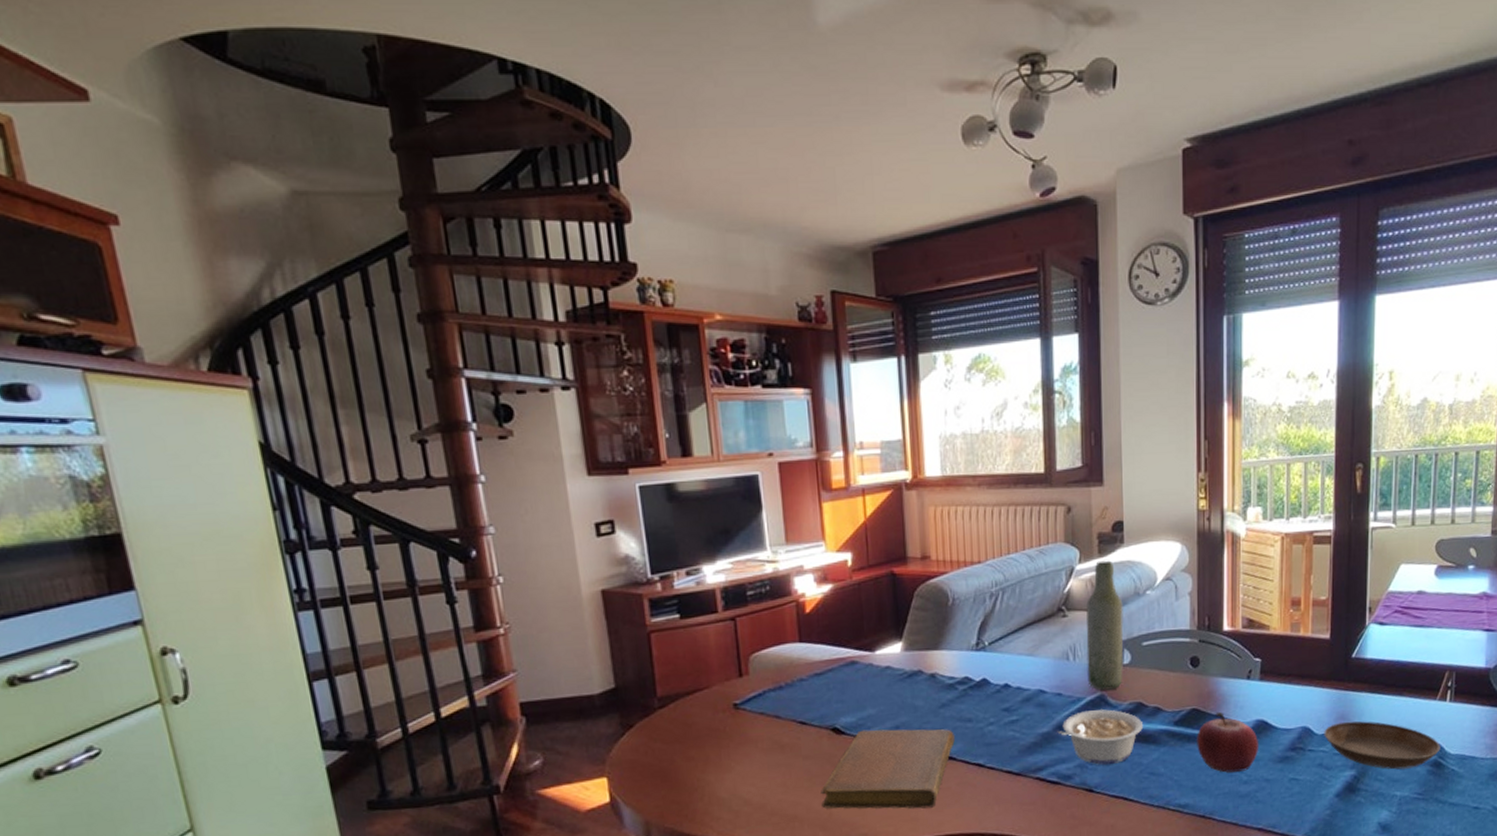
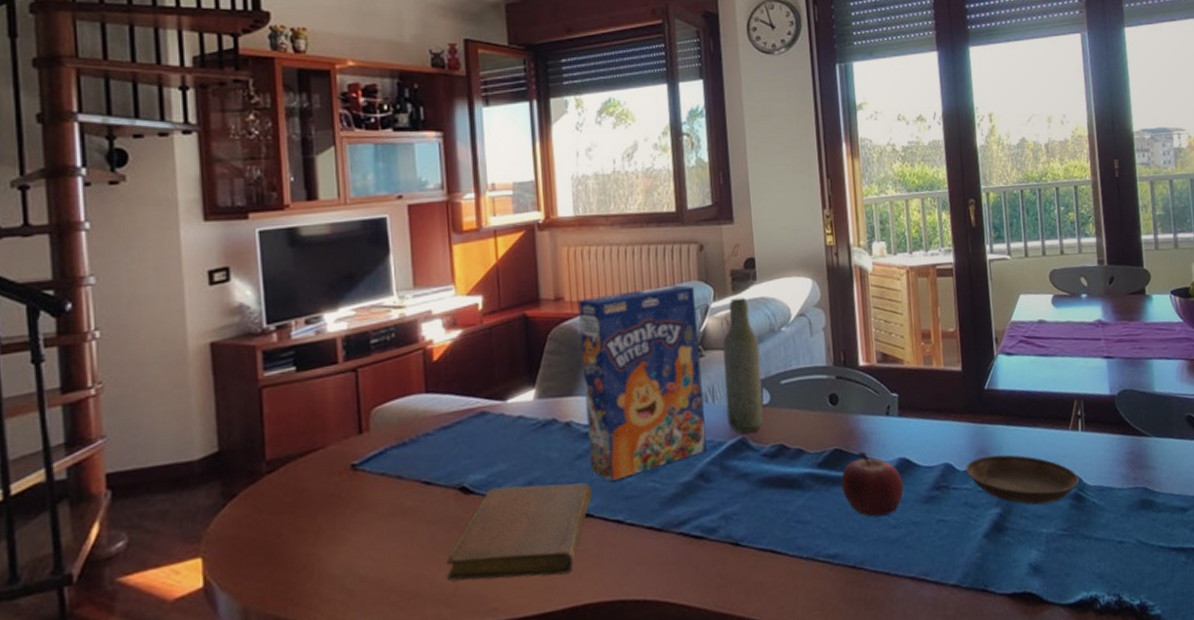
cereal box: none [944,547,1066,730] -> present [578,285,707,482]
legume: present [1057,709,1144,765] -> none [699,453,787,515]

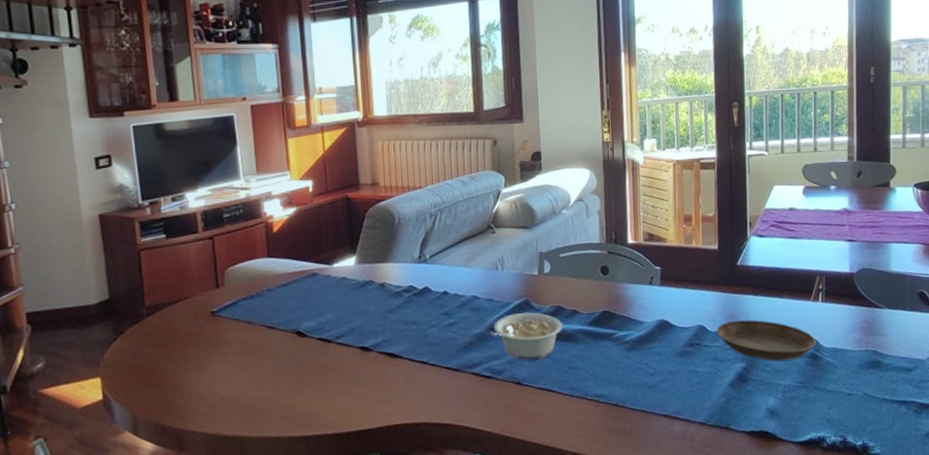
notebook: present [446,482,592,581] -> none [286,331,402,403]
cereal box: present [578,285,707,482] -> none [391,174,496,331]
legume: none [699,453,787,515] -> present [489,312,563,361]
bottle: present [723,297,764,433] -> none [512,185,544,296]
fruit: present [841,451,904,517] -> none [609,313,662,366]

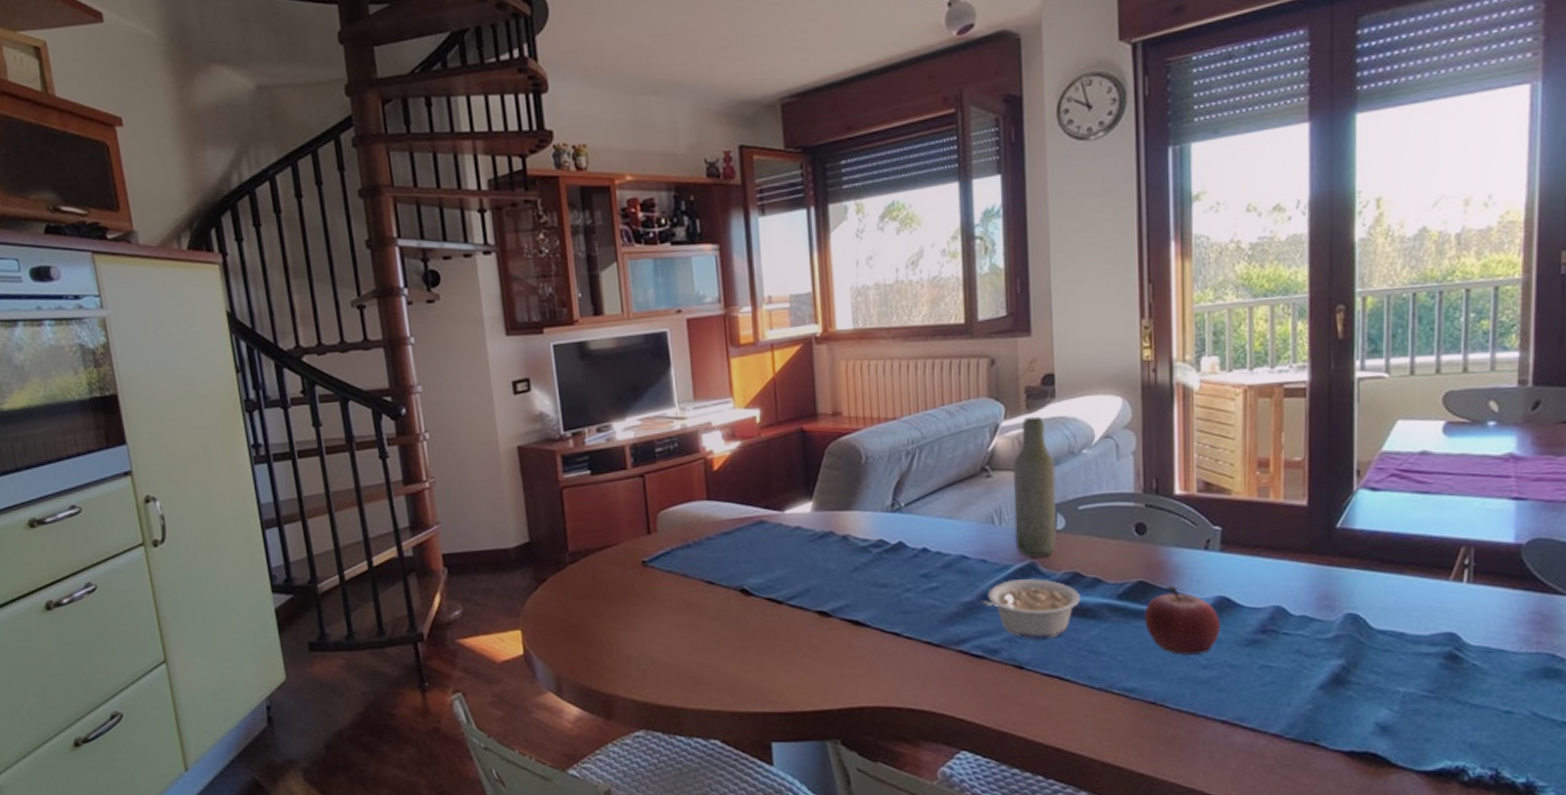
bottle: none [512,185,544,296] -> present [1013,416,1057,558]
fruit: none [609,313,662,366] -> present [1144,585,1220,655]
saucer: present [716,319,816,362] -> none [1302,601,1456,661]

